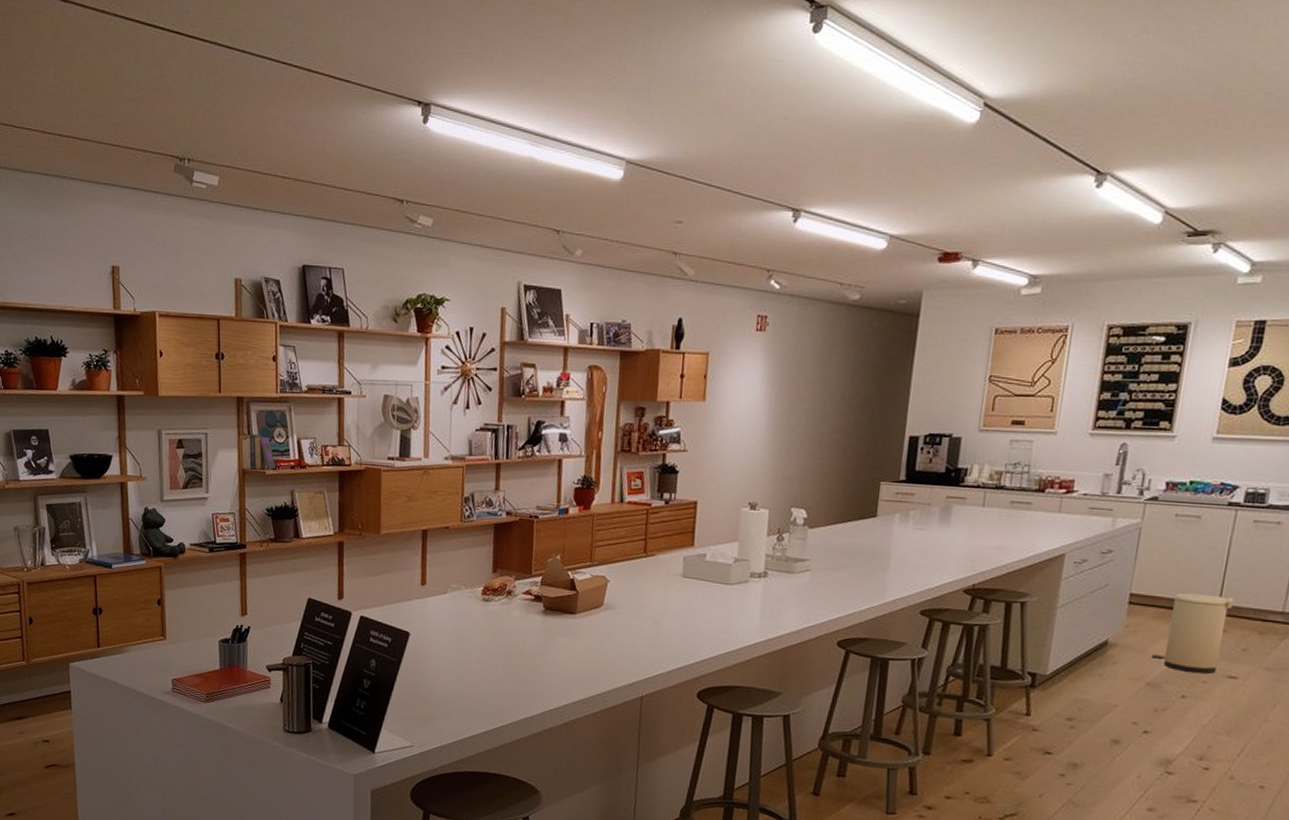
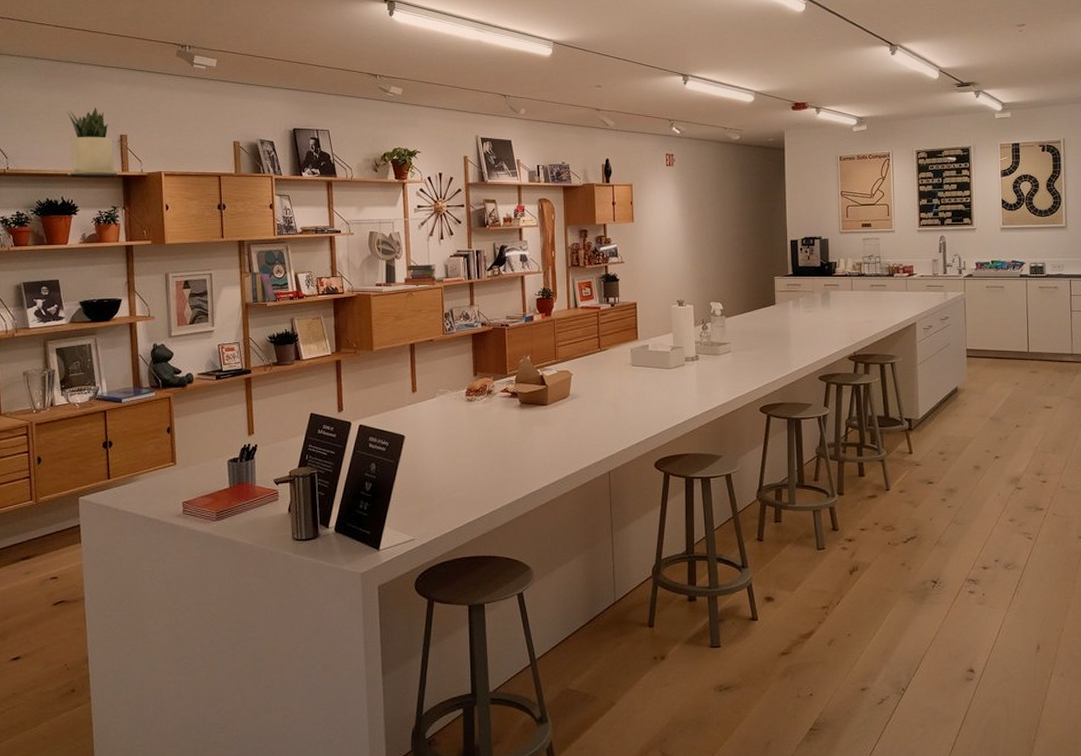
planter: none [56,233,110,317] -> present [67,108,119,179]
books: none [419,437,458,465] -> present [403,264,437,287]
pedal bin: present [1150,592,1233,674] -> none [989,345,1037,406]

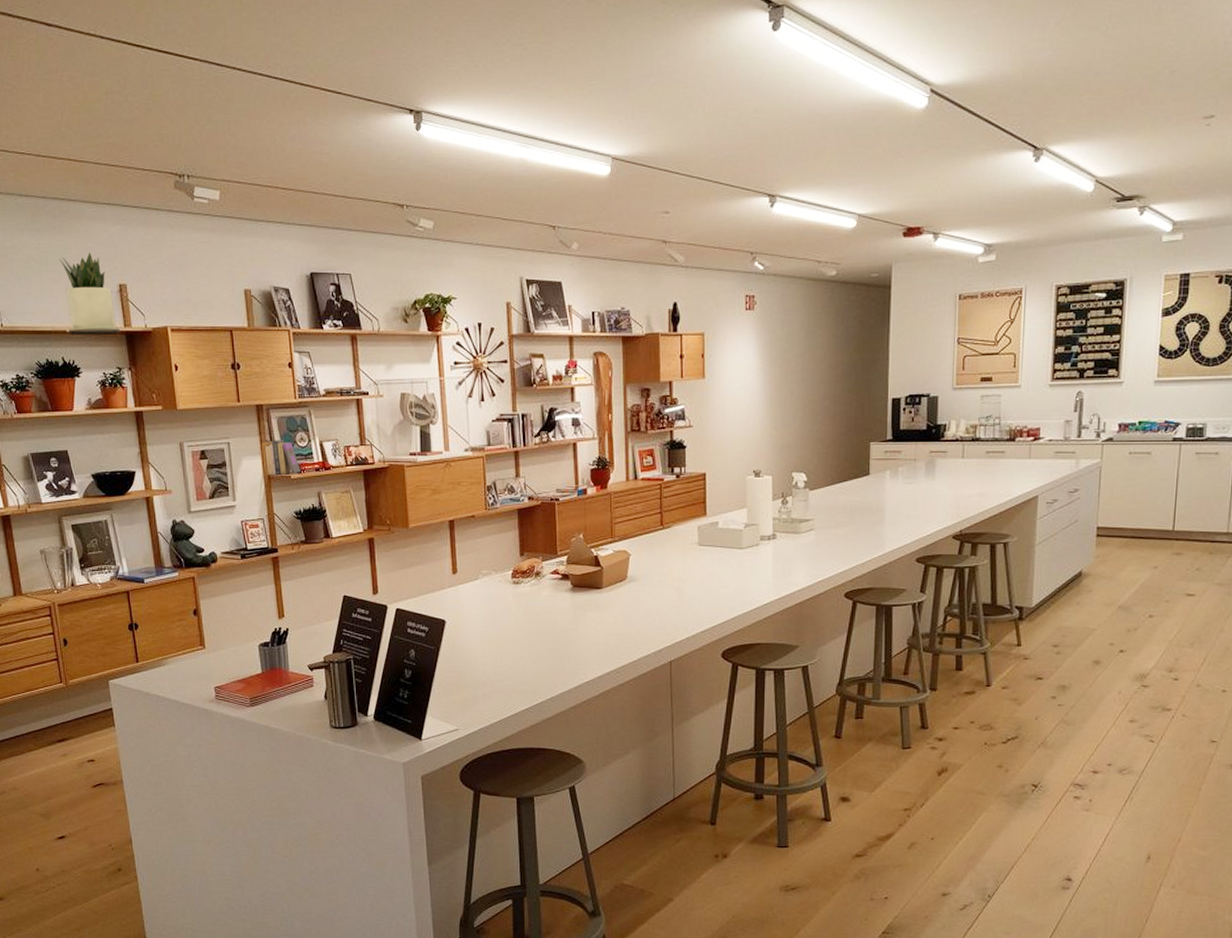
books: present [403,264,437,287] -> none [440,430,477,457]

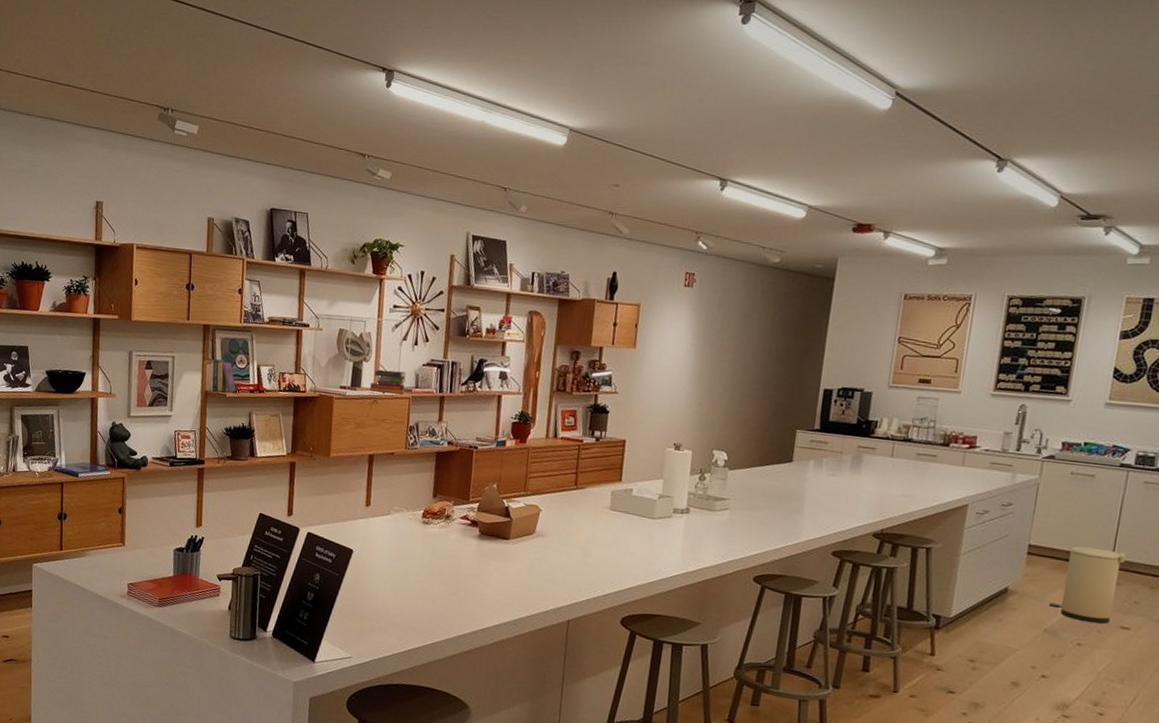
planter: present [59,253,121,336] -> none [44,170,92,247]
books: none [440,430,477,457] -> present [369,369,406,396]
pedal bin: none [1120,522,1185,593] -> present [1048,546,1126,624]

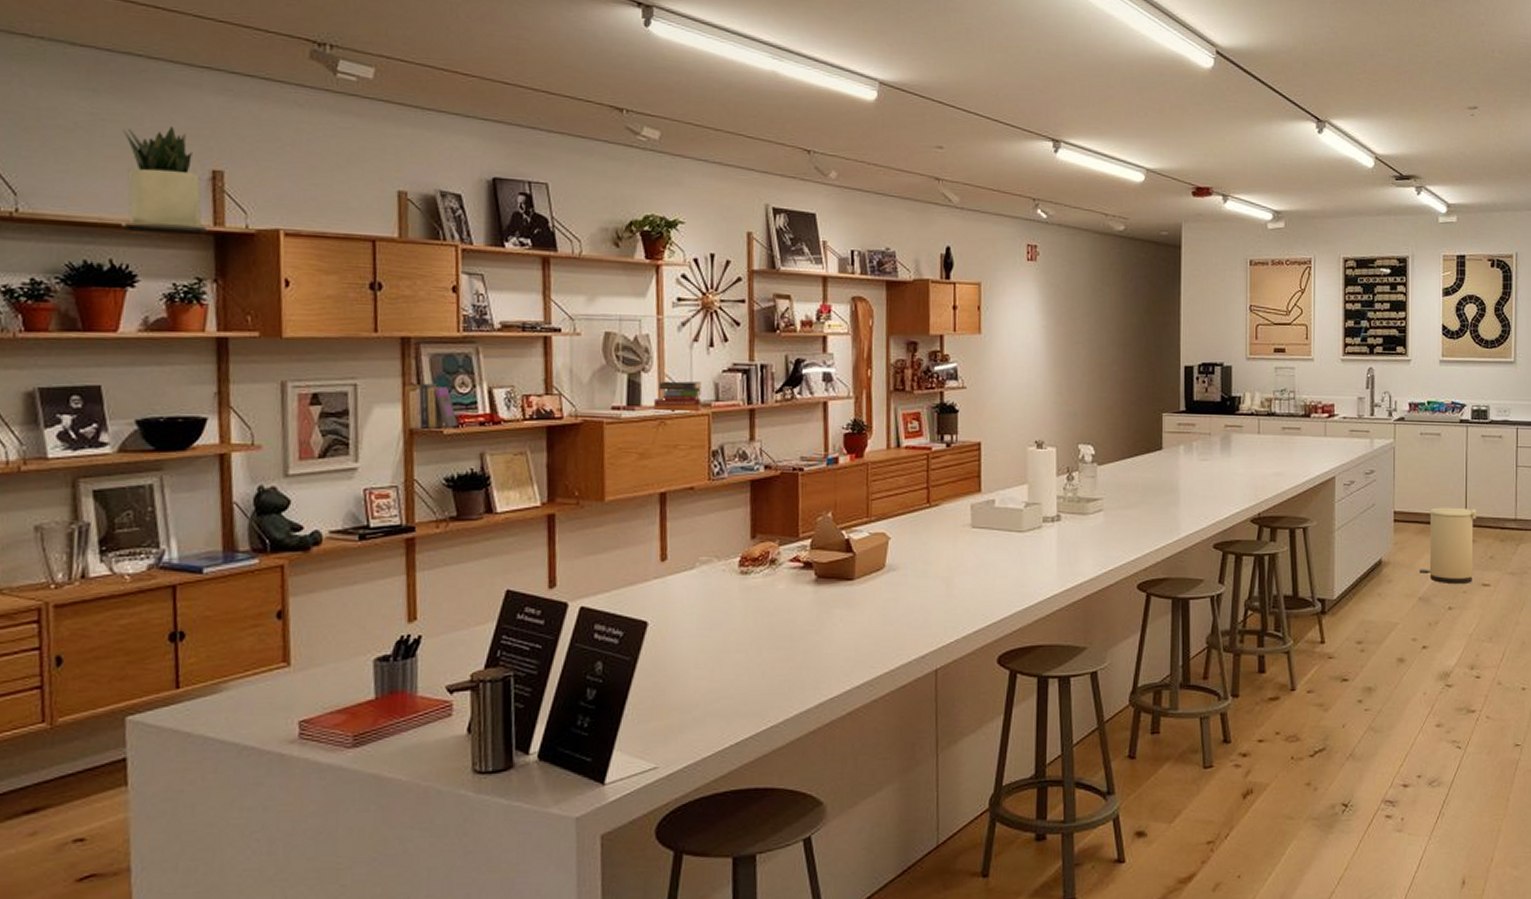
planter: none [44,170,92,247] -> present [122,127,208,236]

